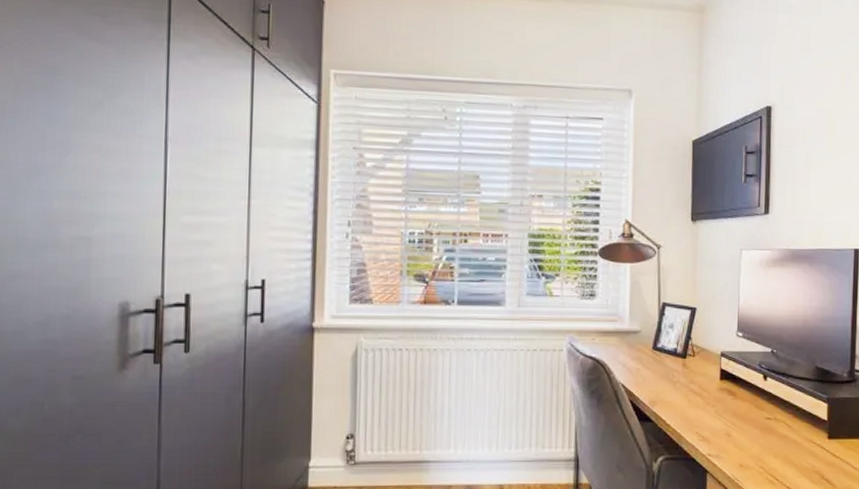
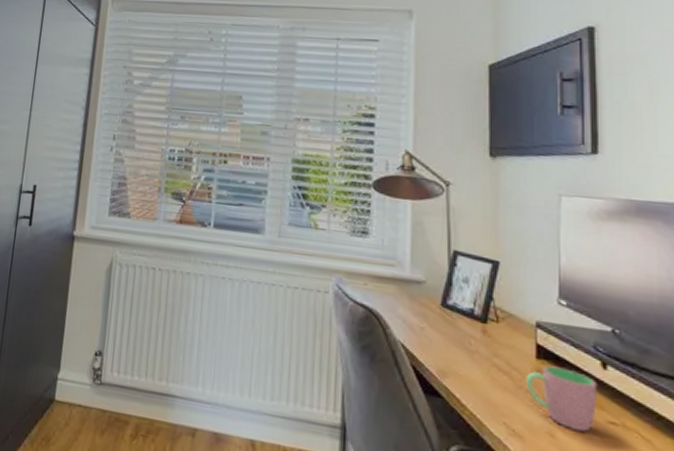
cup: none [713,384,760,428] -> present [526,365,597,432]

